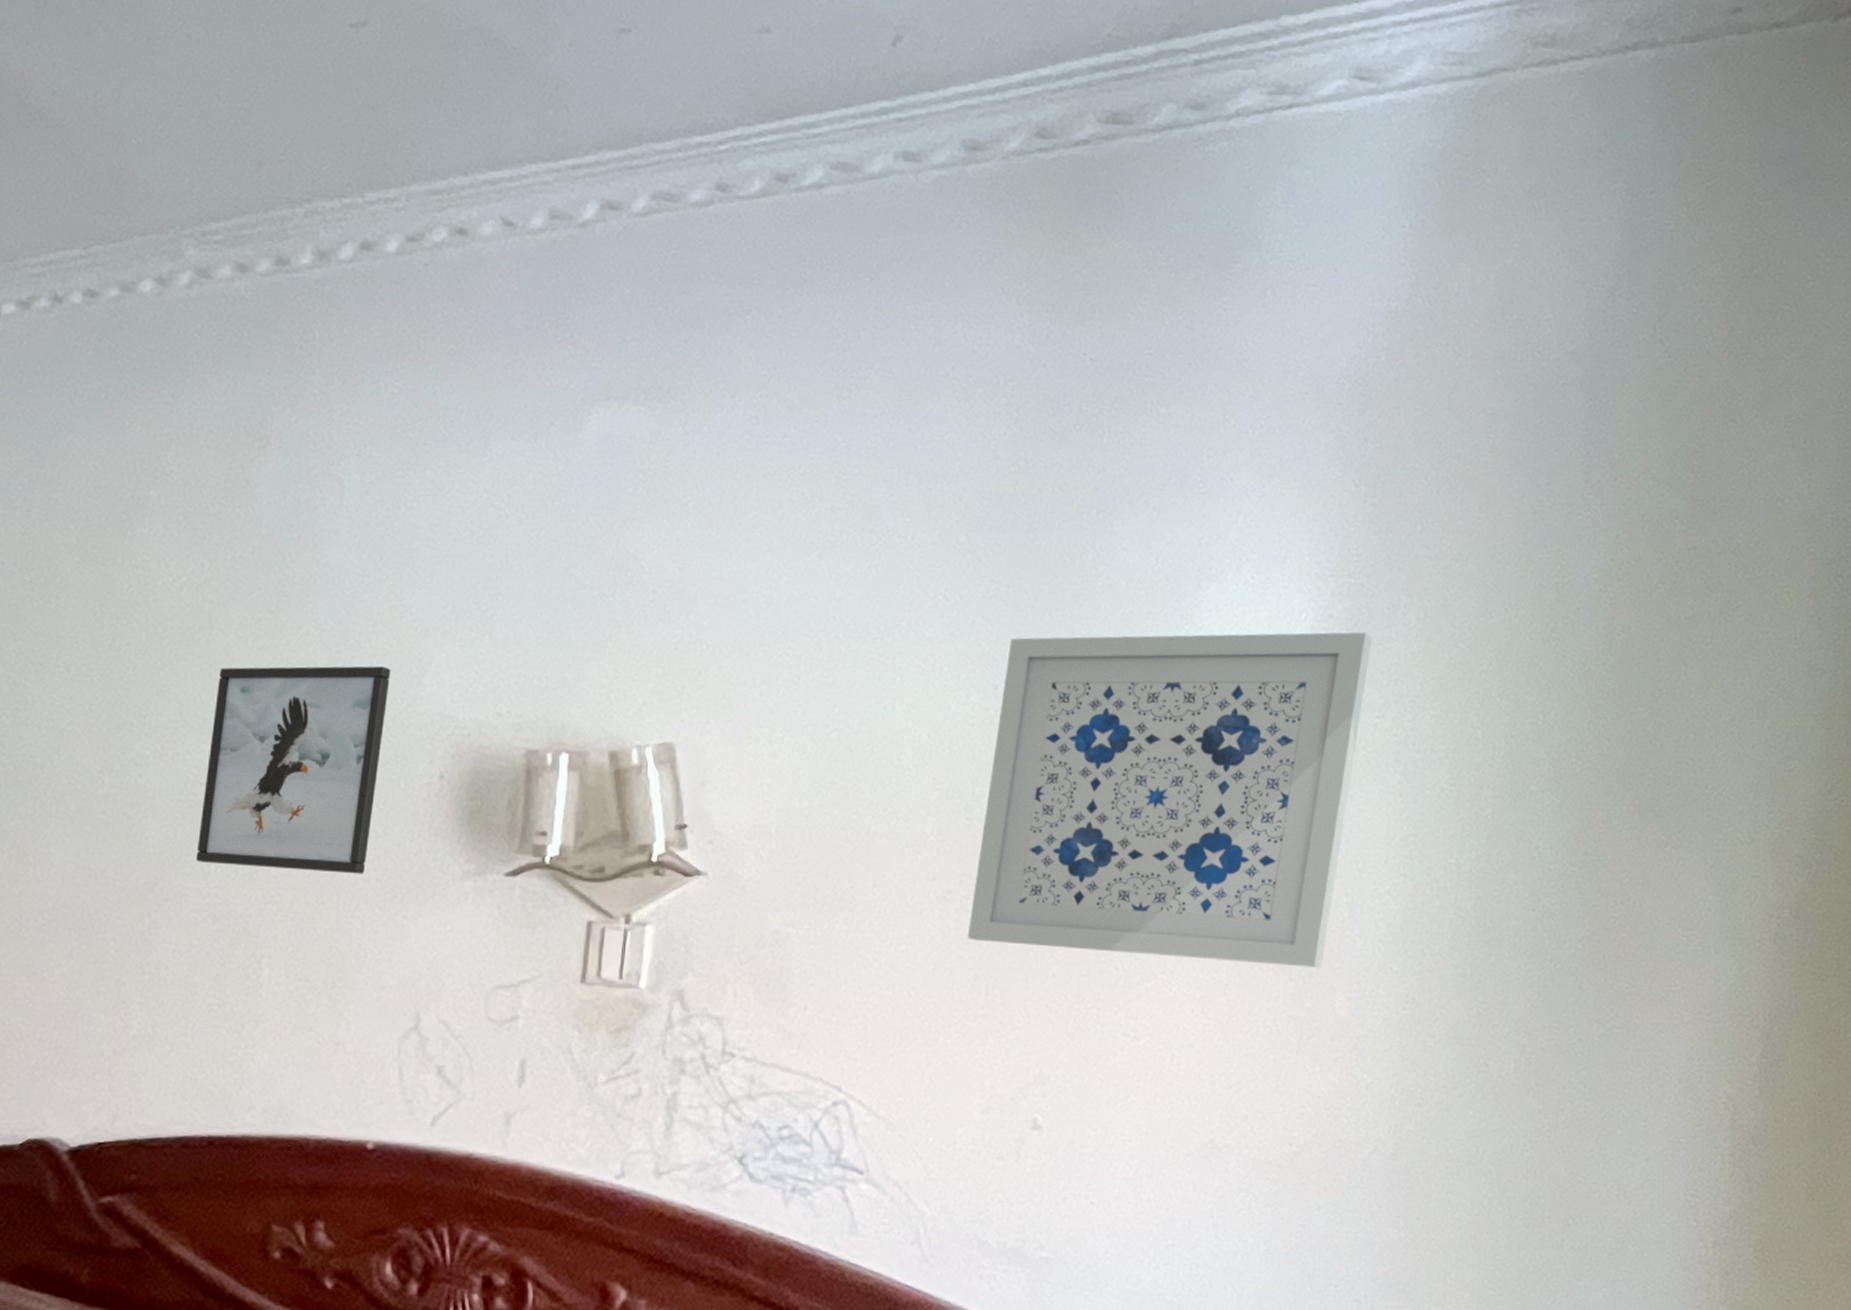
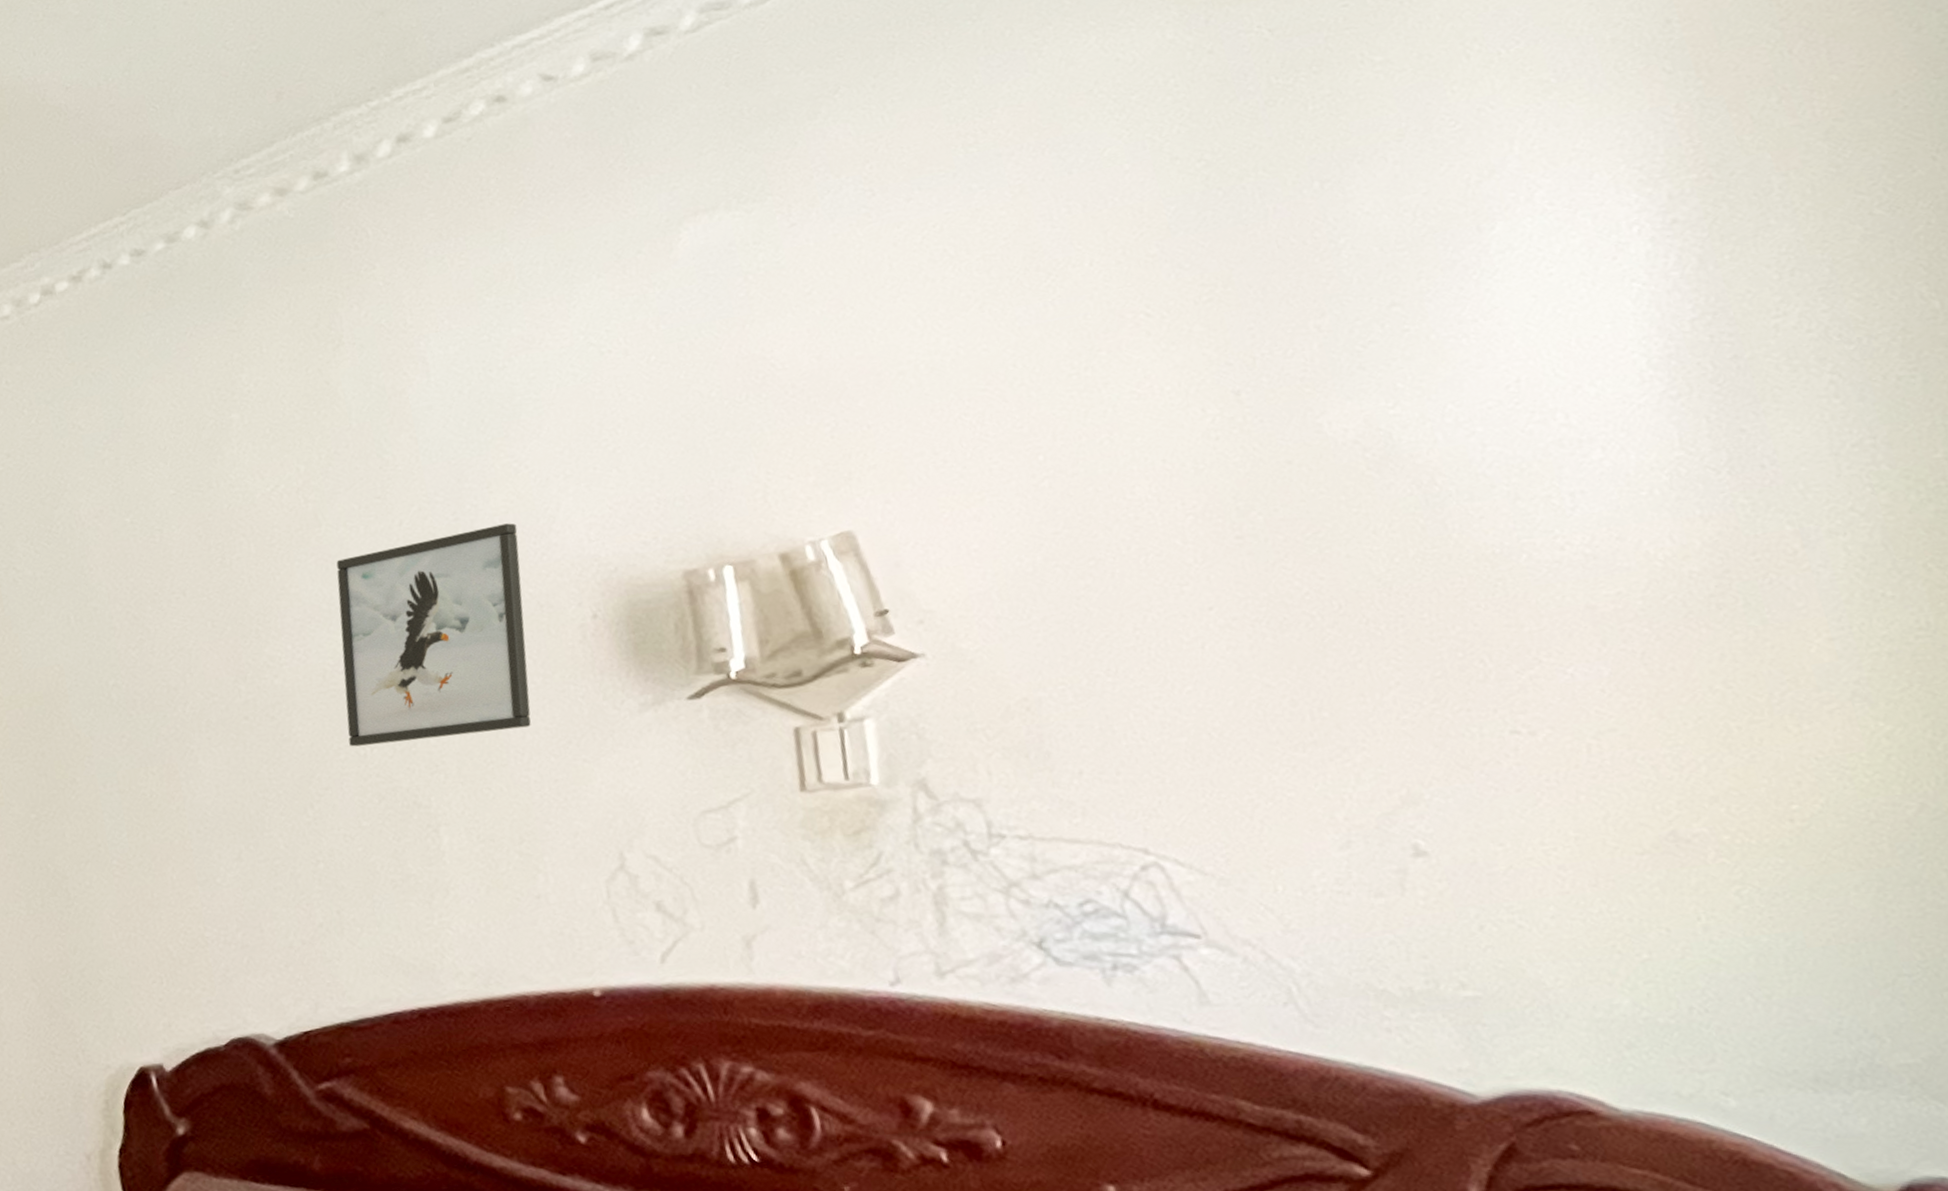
wall art: present [967,632,1372,968] -> none [1243,227,1778,665]

